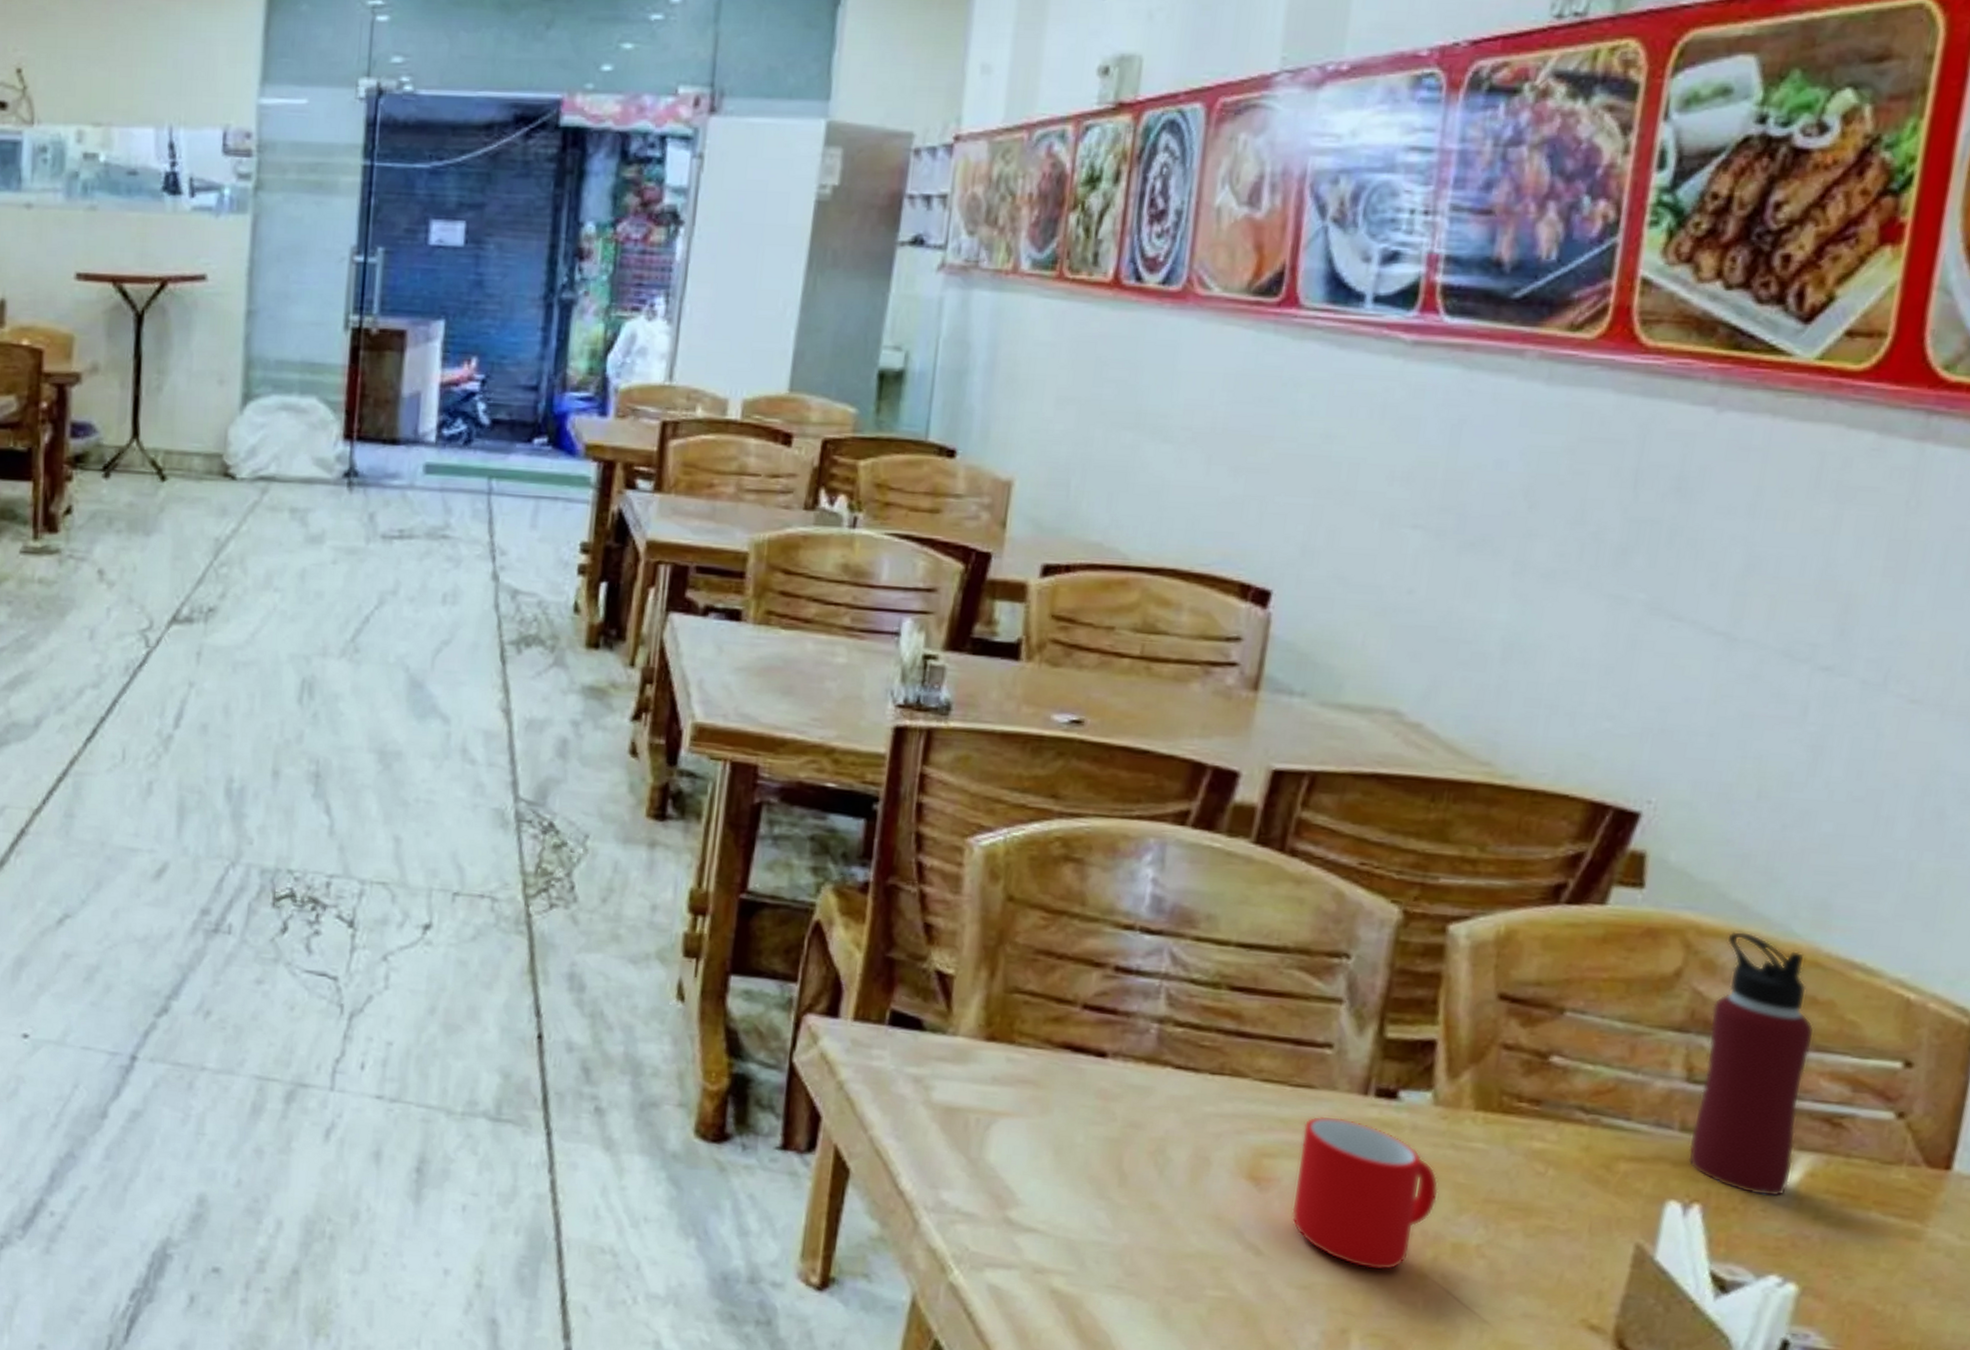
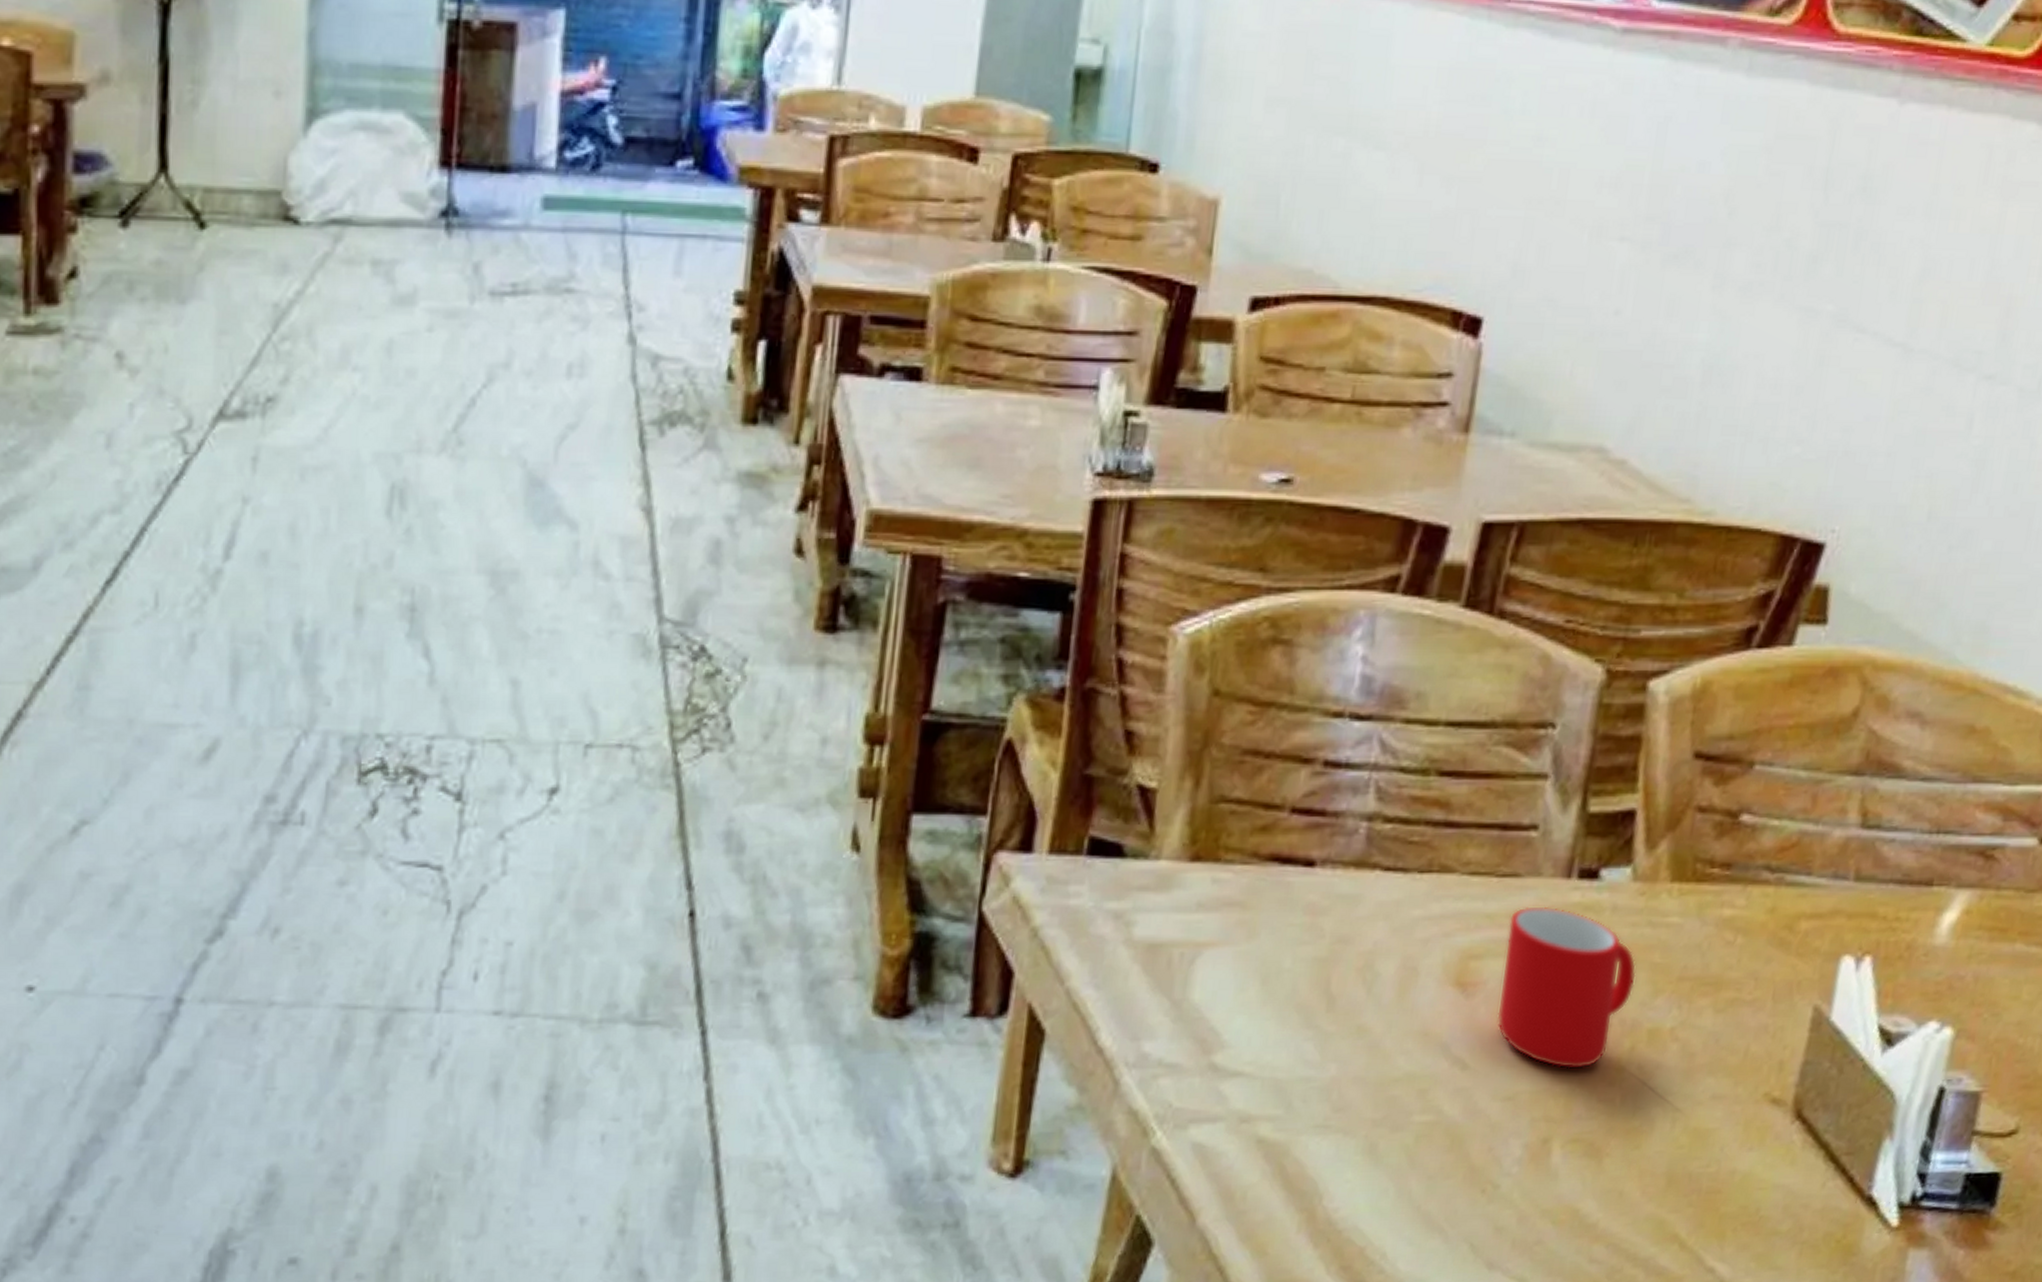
water bottle: present [1688,931,1815,1197] -> none [1861,662,1972,940]

